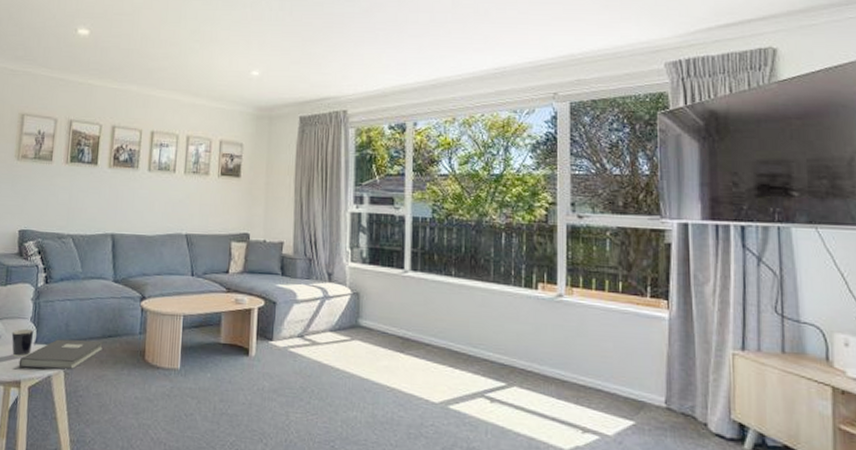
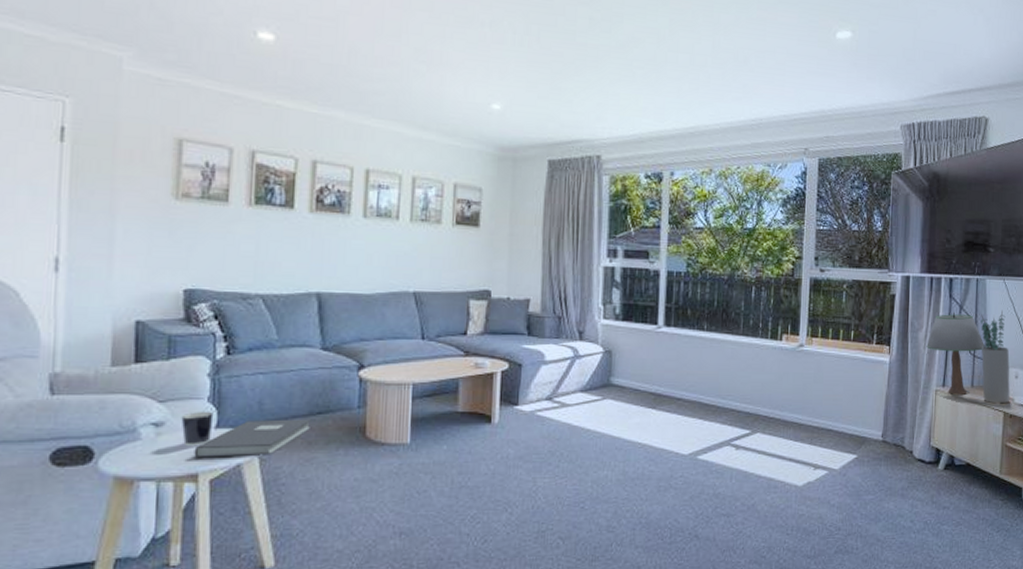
table lamp: none [716,264,796,362] -> present [926,312,984,395]
vase: none [788,263,840,377] -> present [981,310,1011,404]

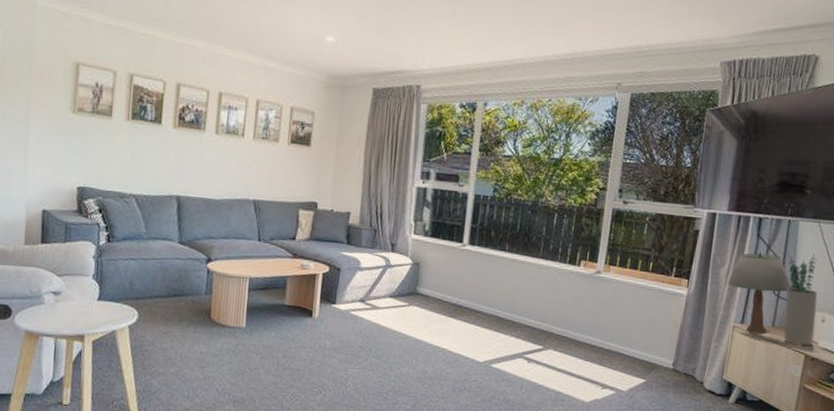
mug: present [181,411,214,446] -> none [73,285,97,313]
book: present [194,419,312,458] -> none [81,296,170,326]

